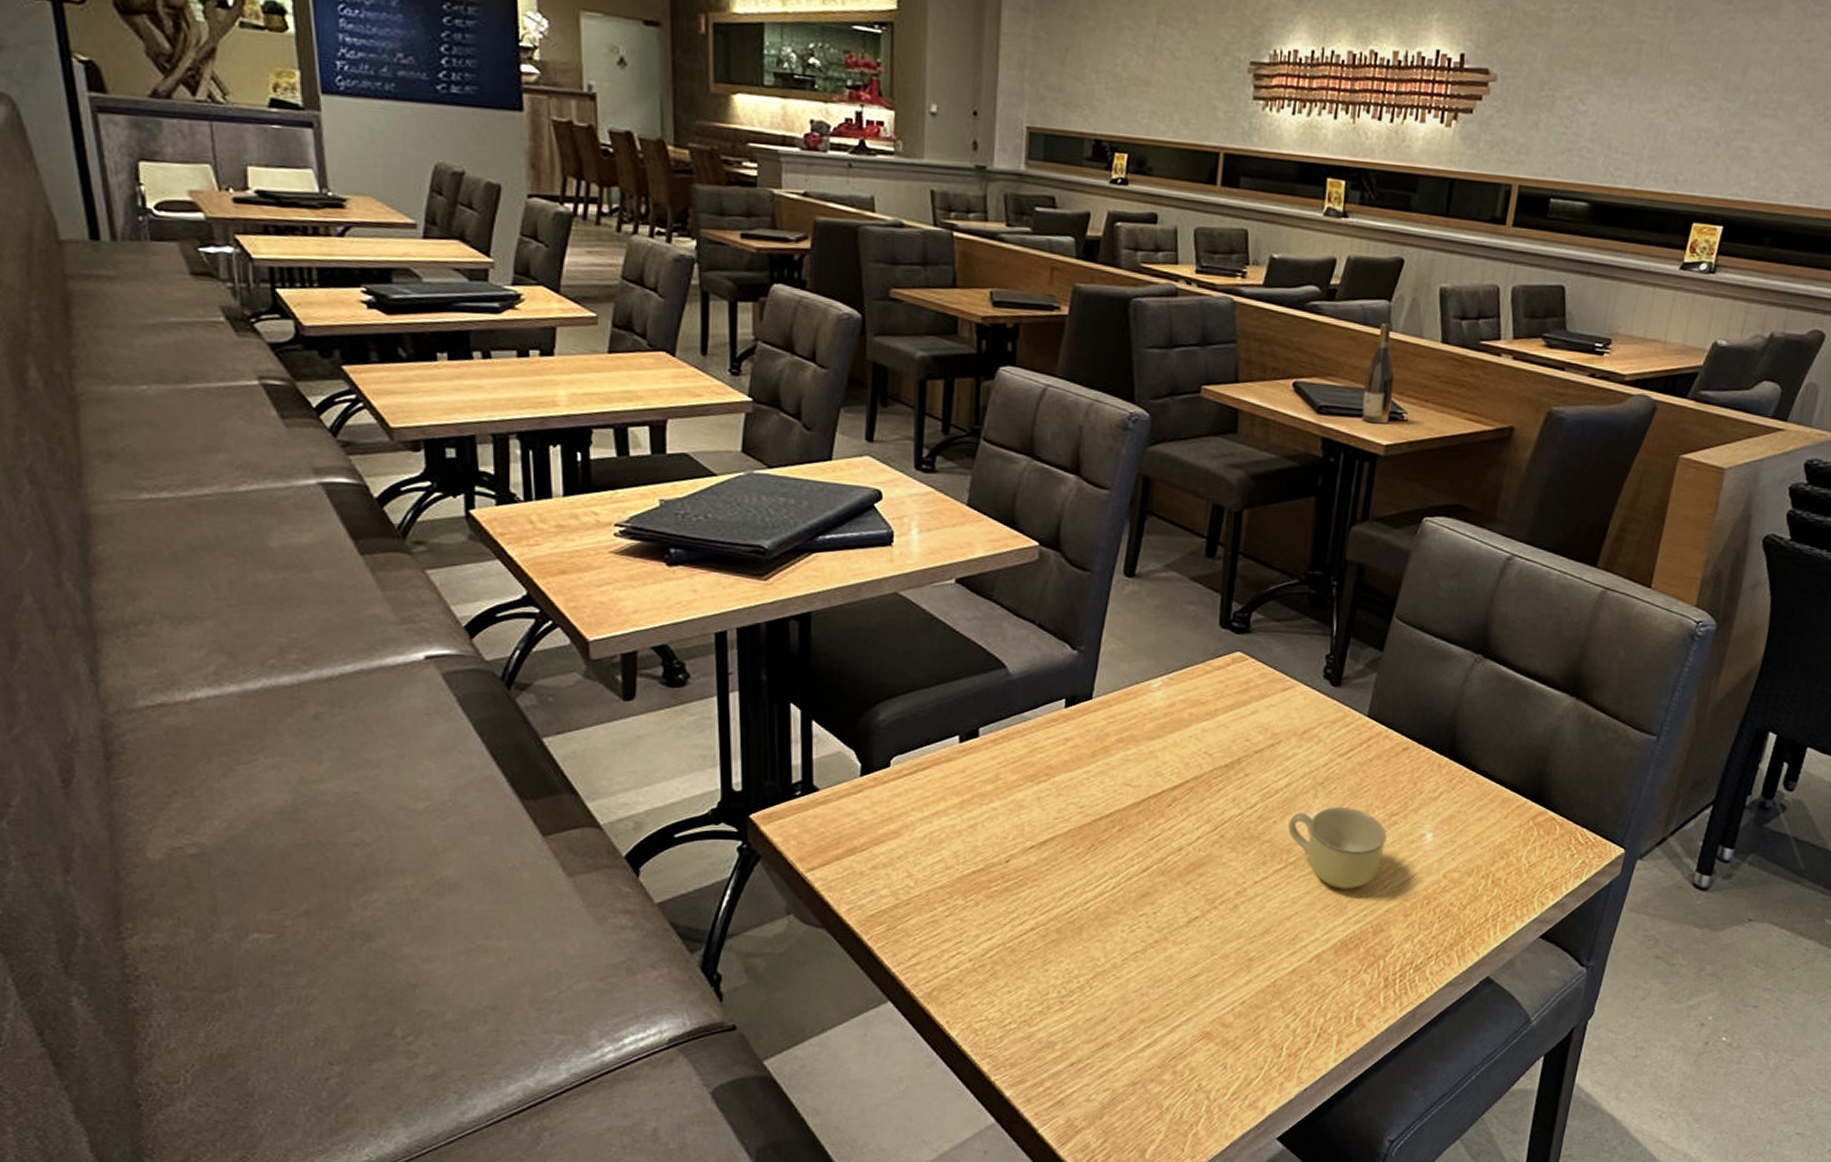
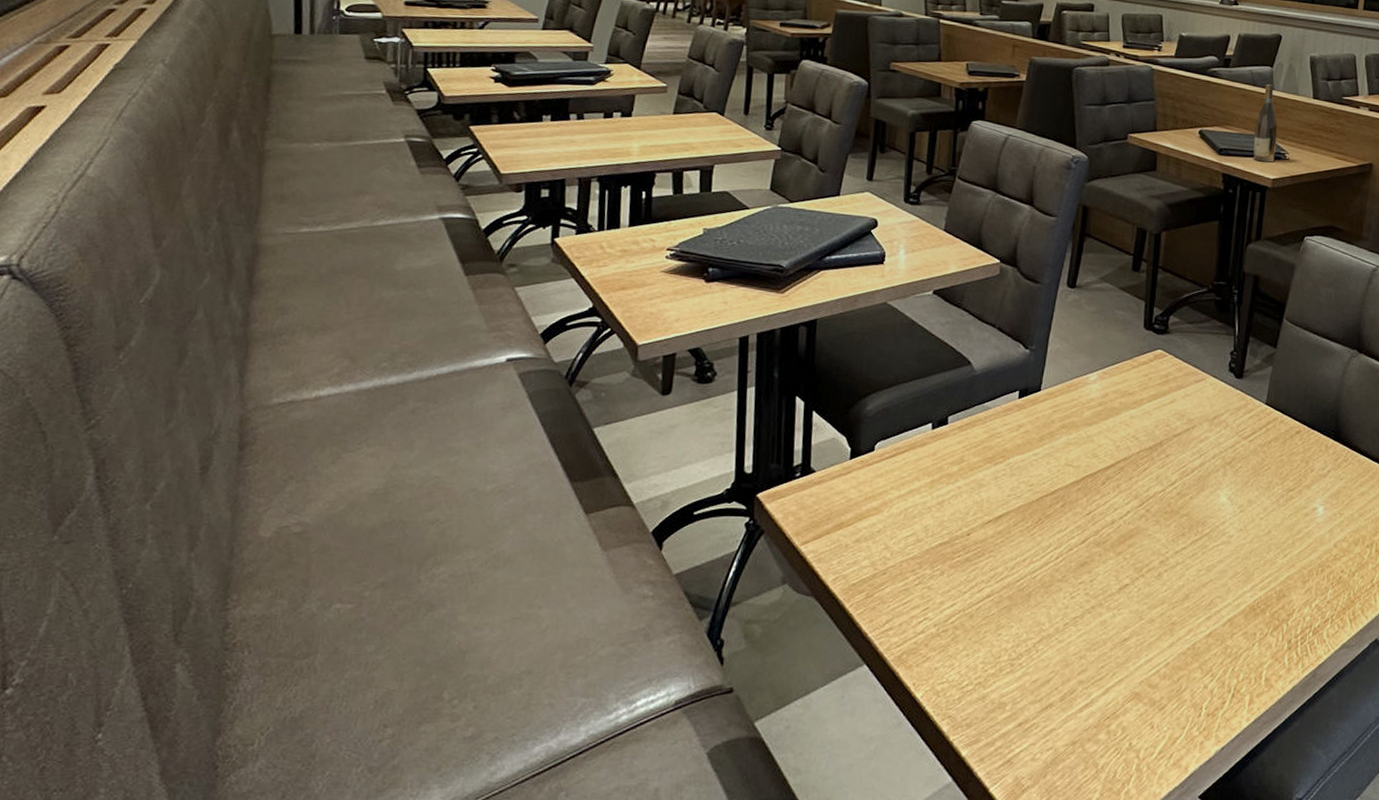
cup: present [1287,807,1387,889] -> none [1202,484,1285,558]

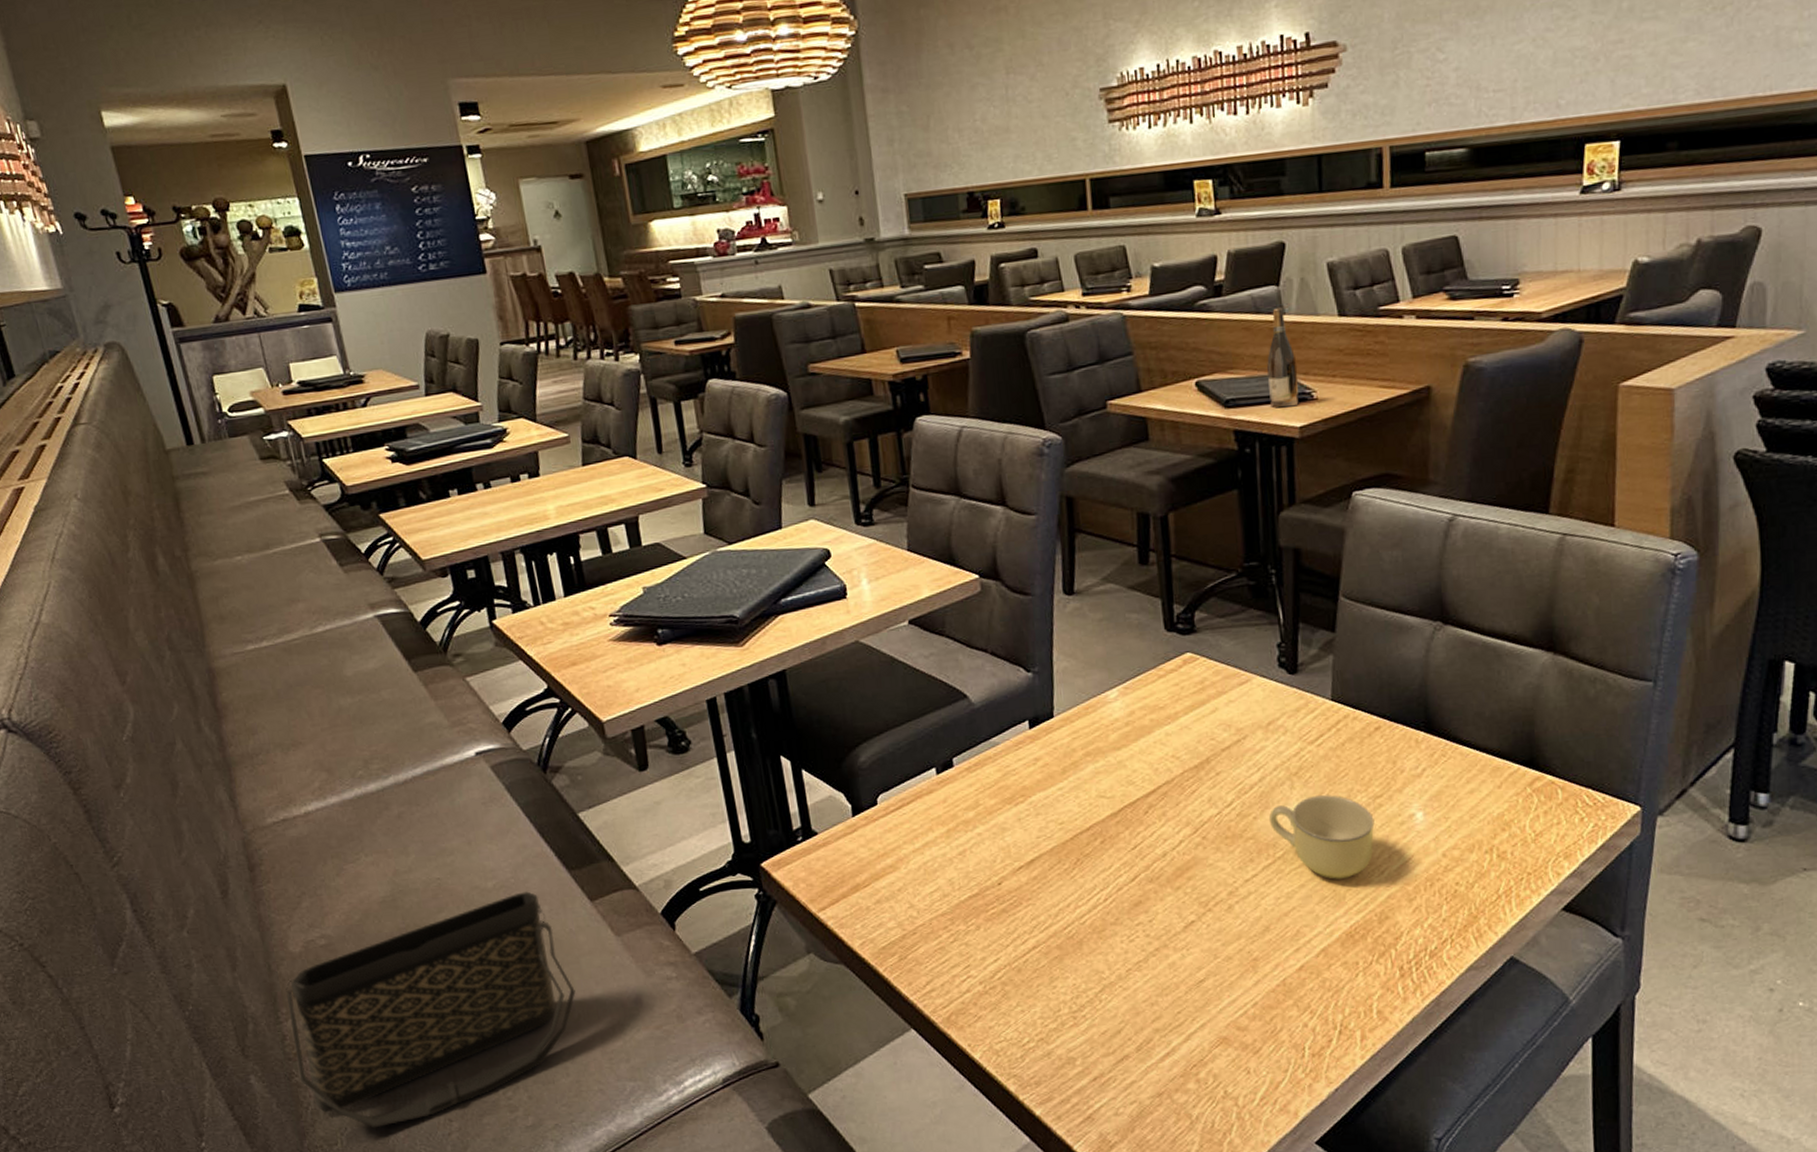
handbag: none [231,498,549,730] -> present [286,891,576,1128]
cup: none [1202,484,1285,558] -> present [1268,795,1375,879]

